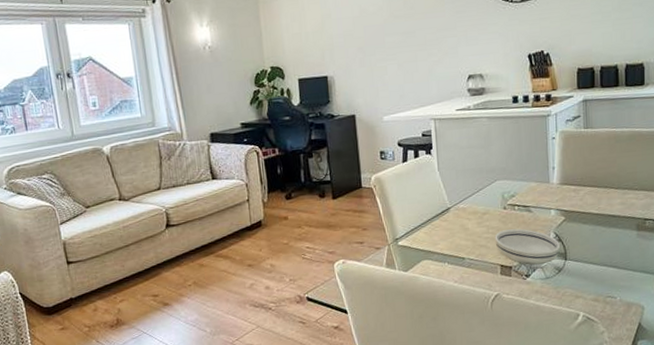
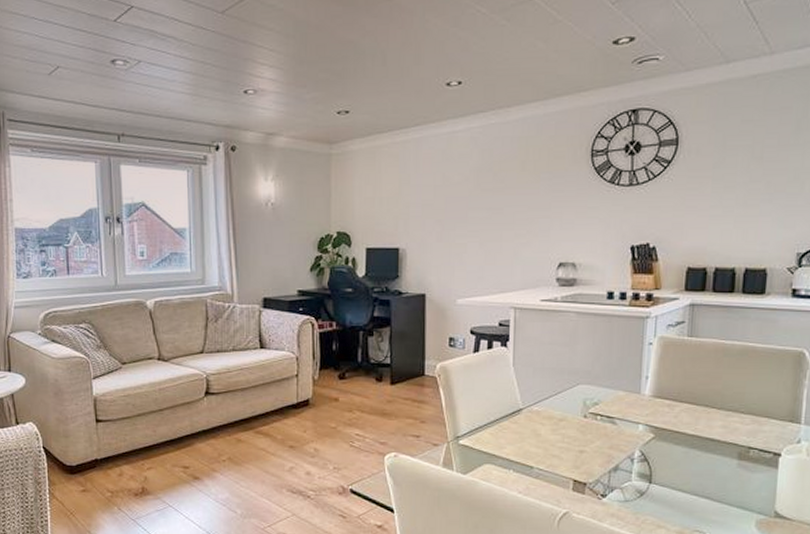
bowl: present [494,228,561,265] -> none [570,441,646,484]

